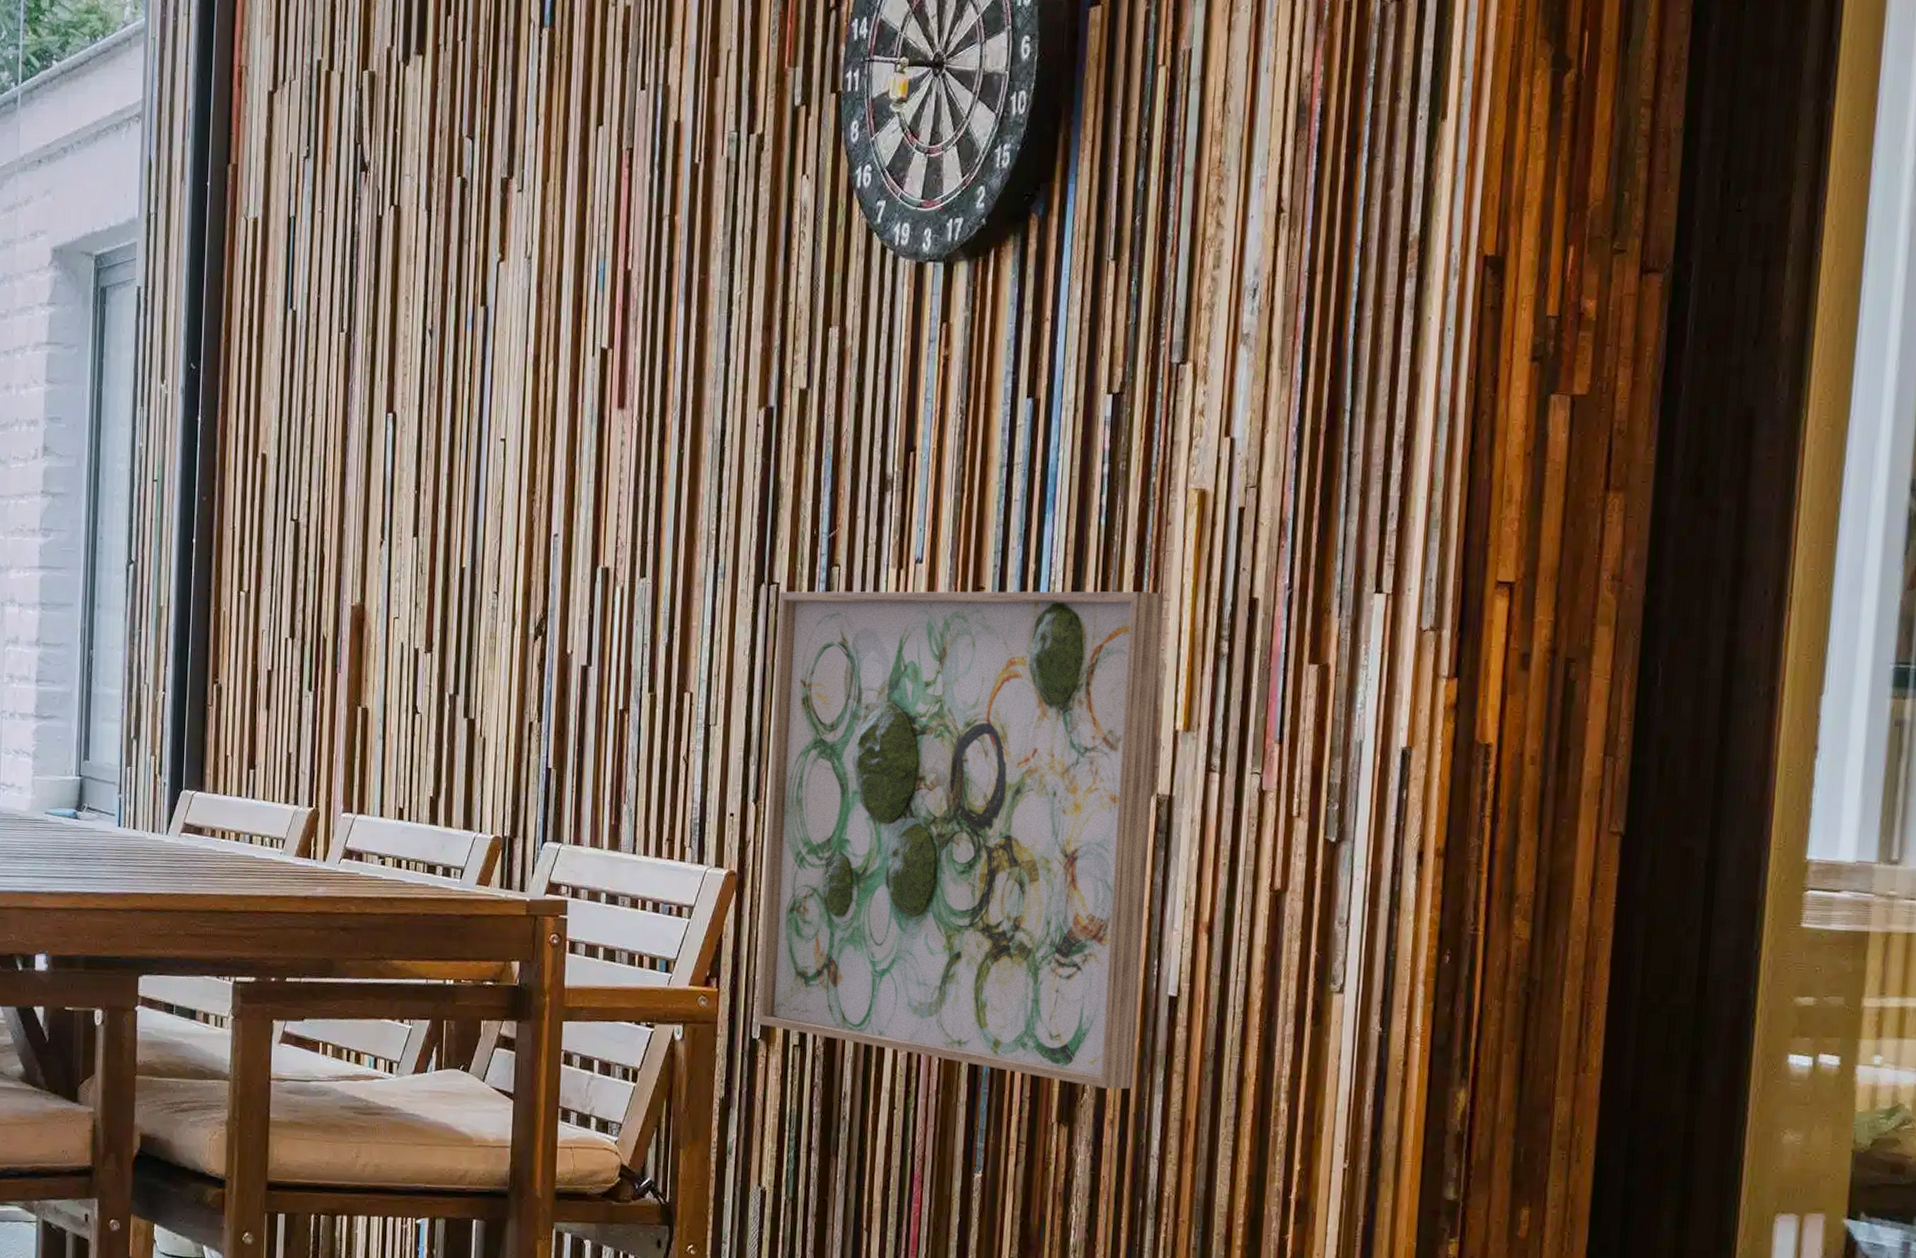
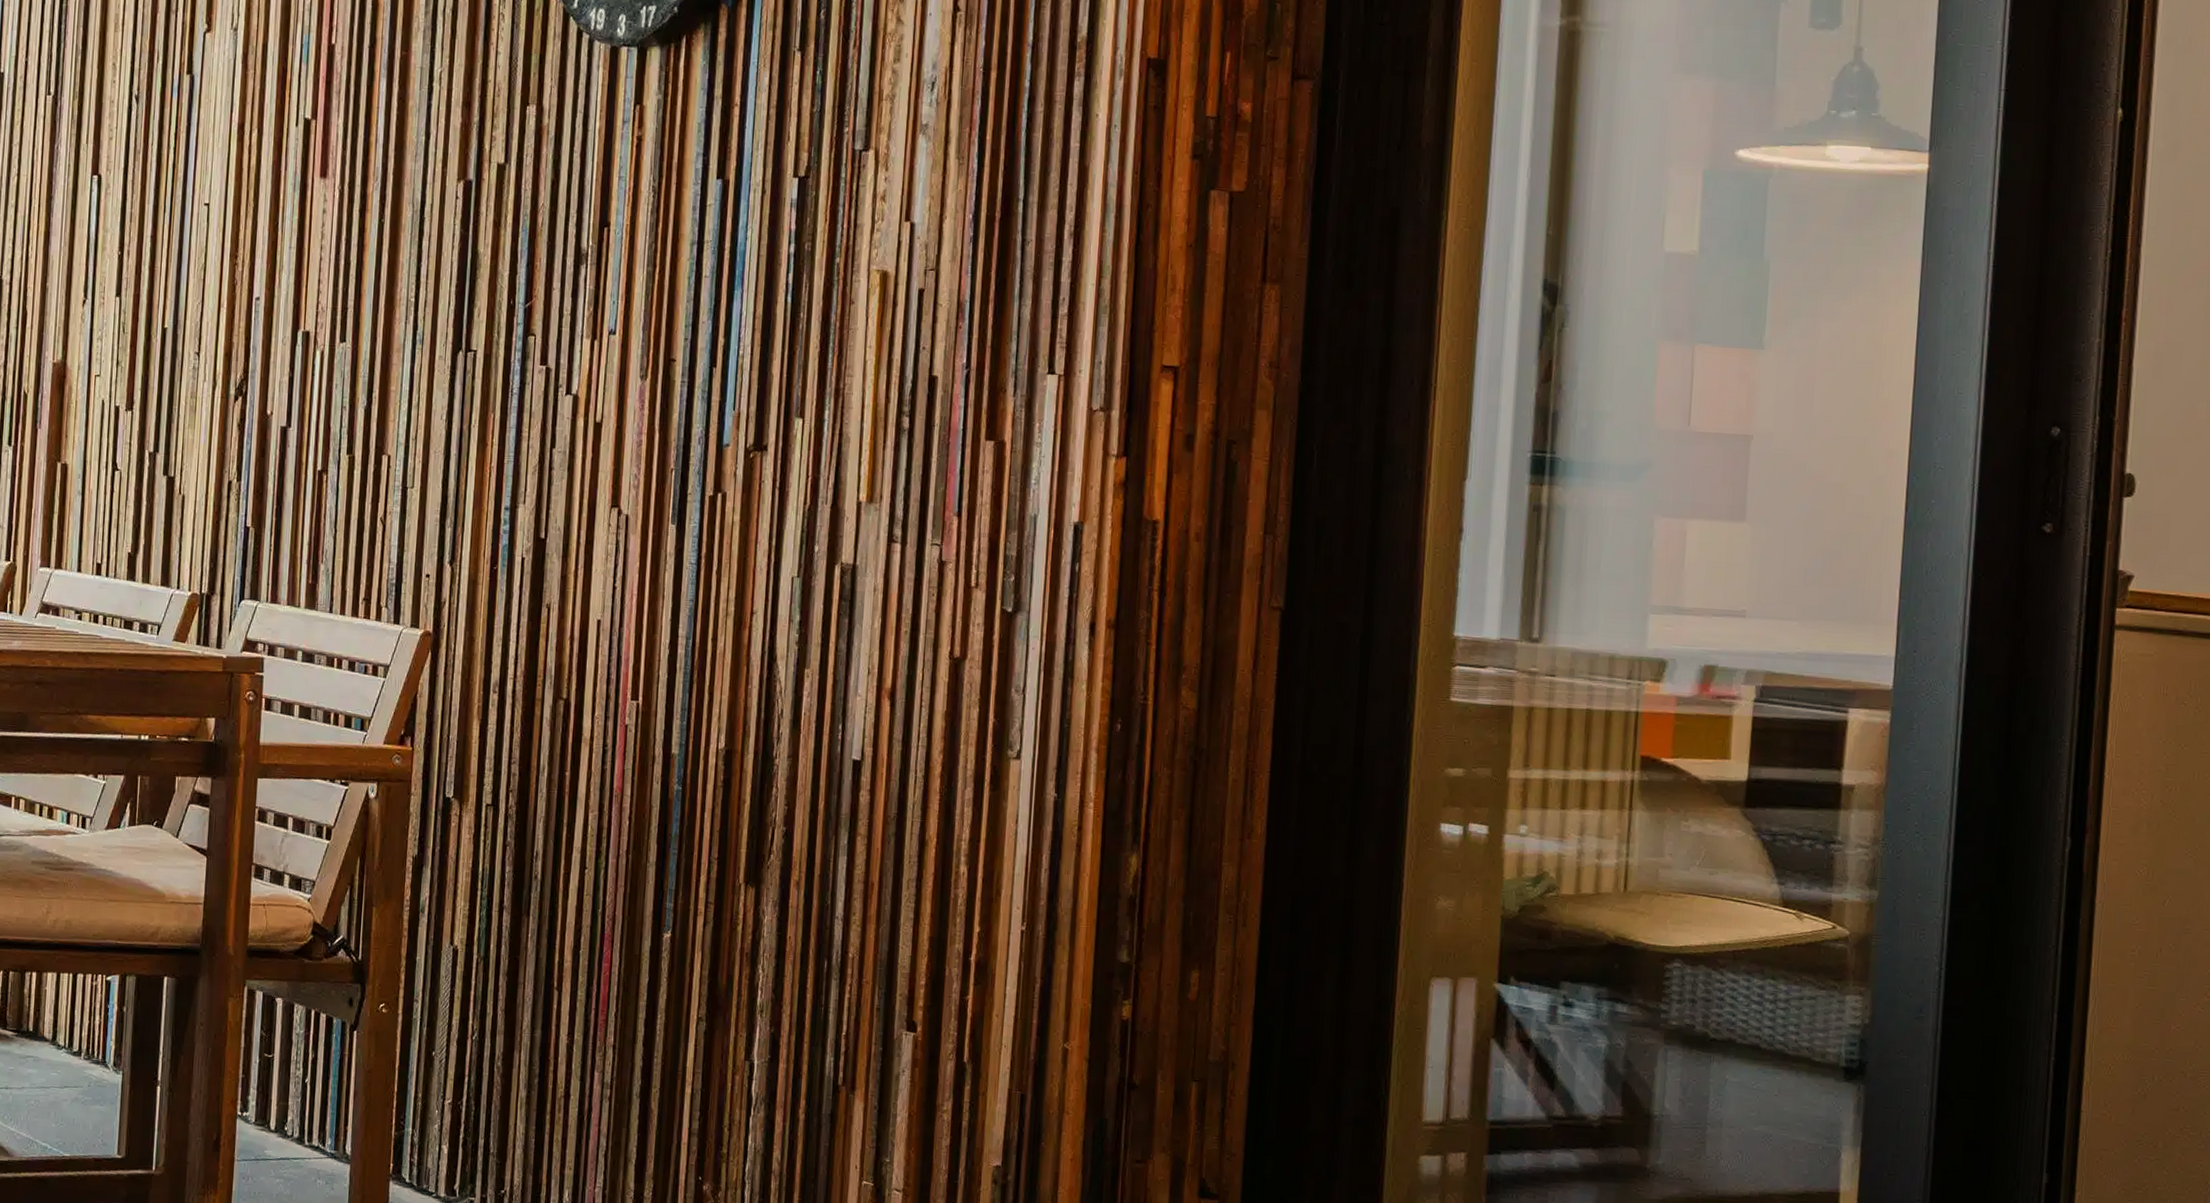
wall art: present [757,591,1164,1090] -> none [450,358,848,851]

